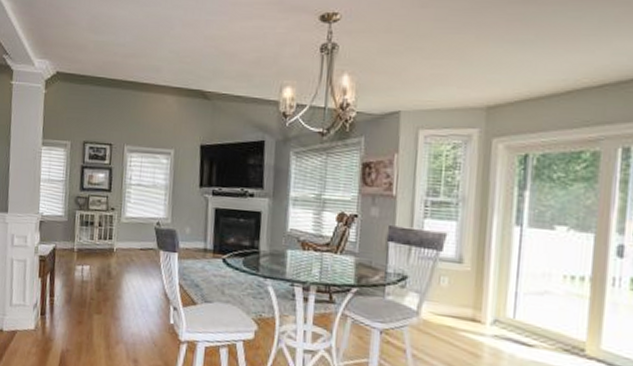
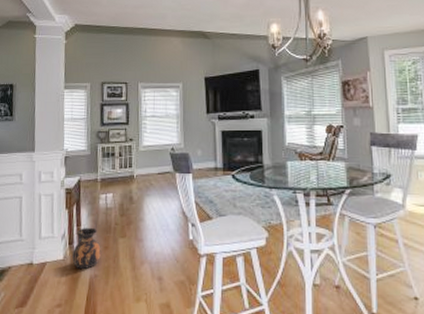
ceramic jug: none [44,298,75,343] -> present [72,227,101,270]

